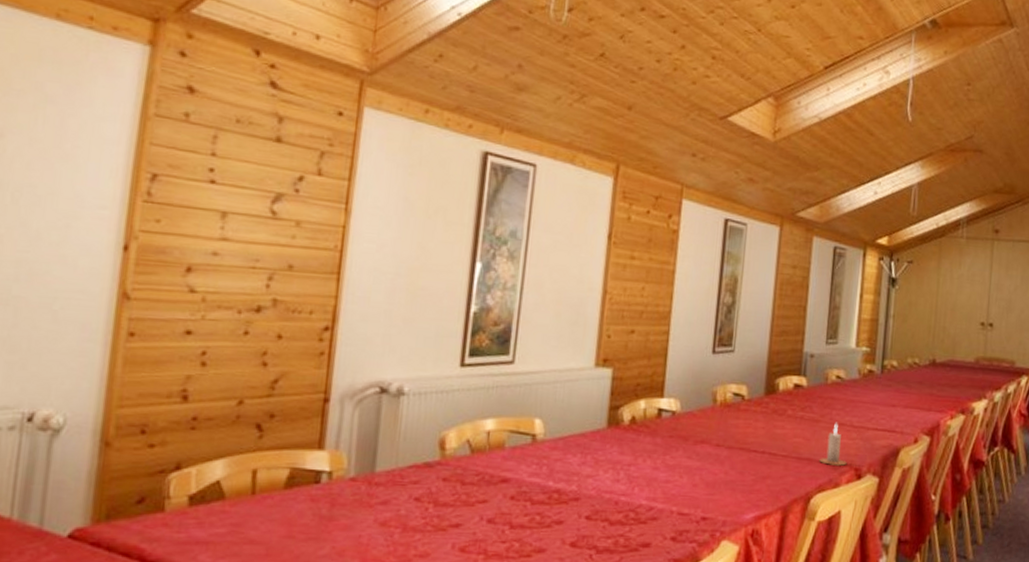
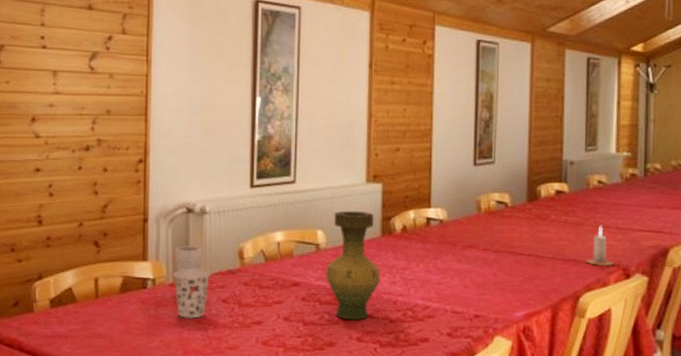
cup: none [355,460,403,520] -> present [173,269,211,319]
drinking glass: none [359,432,395,463] -> present [174,245,202,271]
vase: none [540,397,603,523] -> present [326,210,380,321]

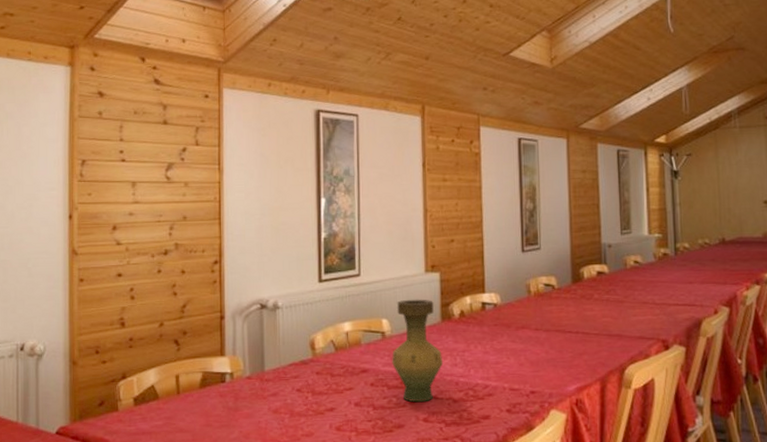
cup: present [173,269,211,319] -> none [249,362,285,409]
drinking glass: present [174,245,202,271] -> none [250,339,277,364]
candle: present [586,226,615,266] -> none [628,302,655,339]

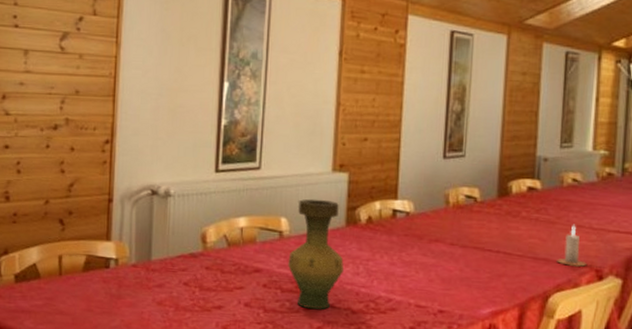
candle: none [628,302,655,339] -> present [557,225,588,267]

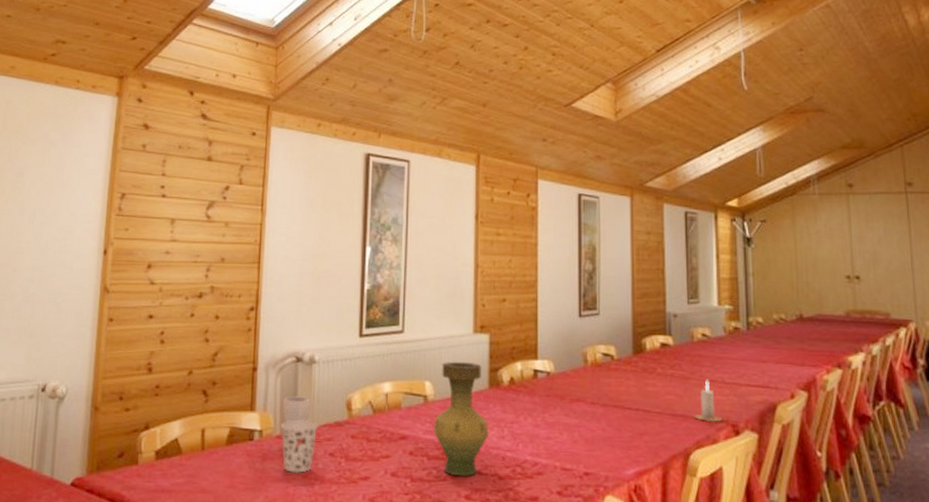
cup: none [135,250,173,300] -> present [280,420,318,473]
drinking glass: none [137,227,166,253] -> present [282,396,311,423]

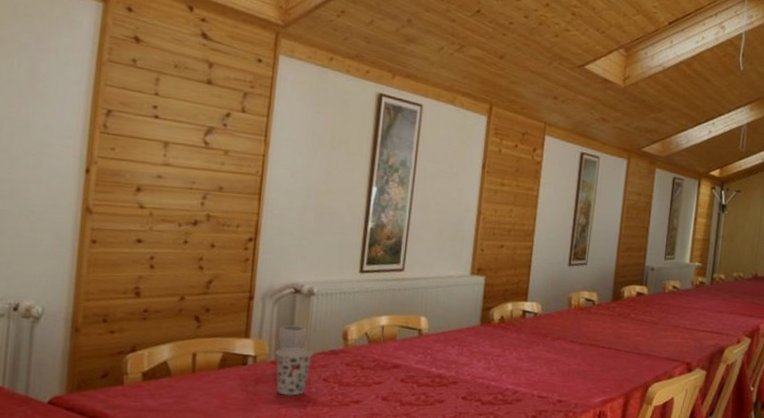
vase: present [434,361,489,477] -> none [425,299,477,402]
candle: present [694,380,724,422] -> none [657,325,681,361]

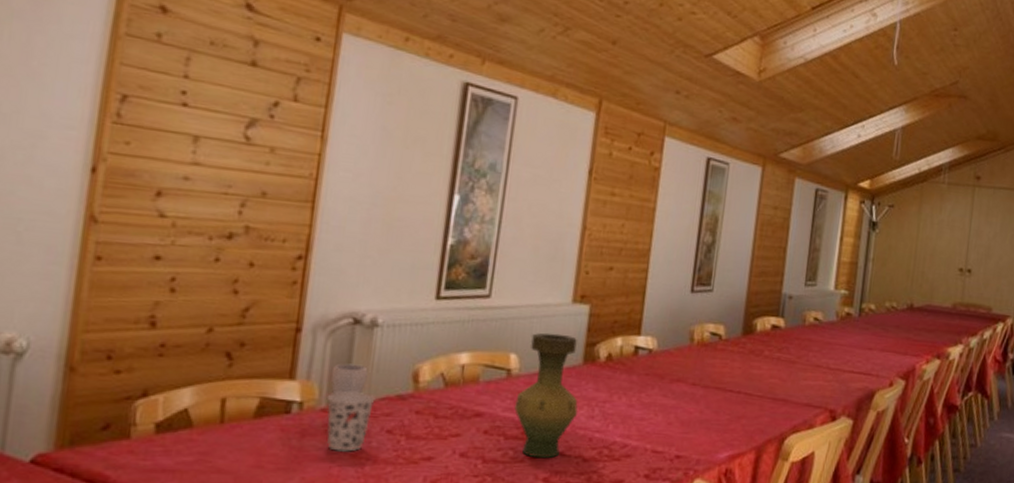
vase: none [425,299,477,402] -> present [514,332,578,459]

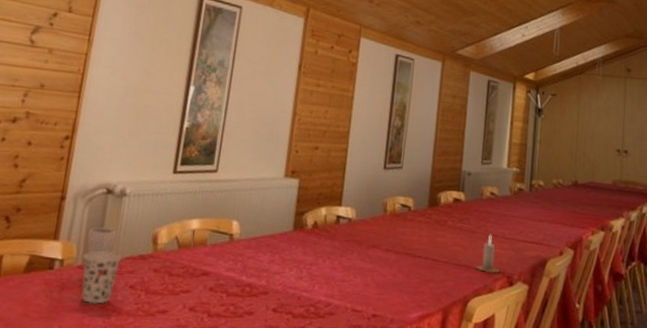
vase: present [514,332,578,459] -> none [235,202,289,314]
candle: none [795,365,823,407] -> present [476,234,501,273]

